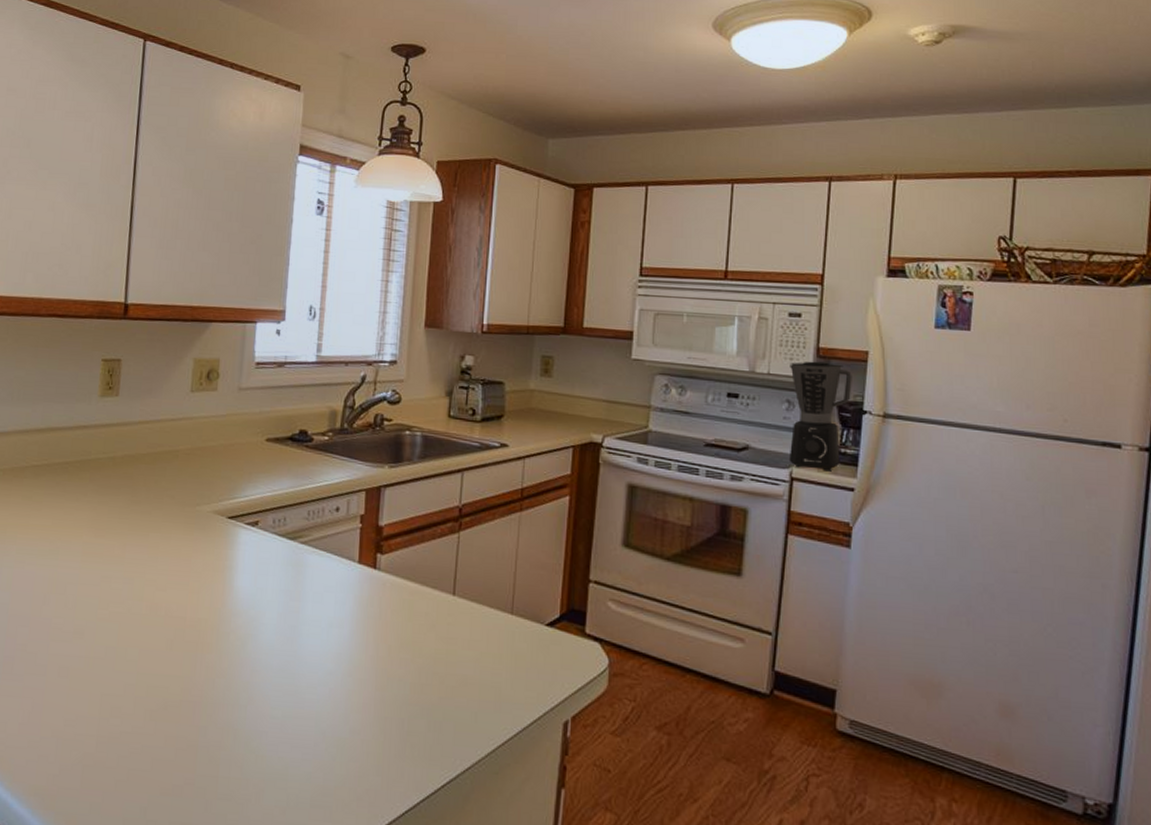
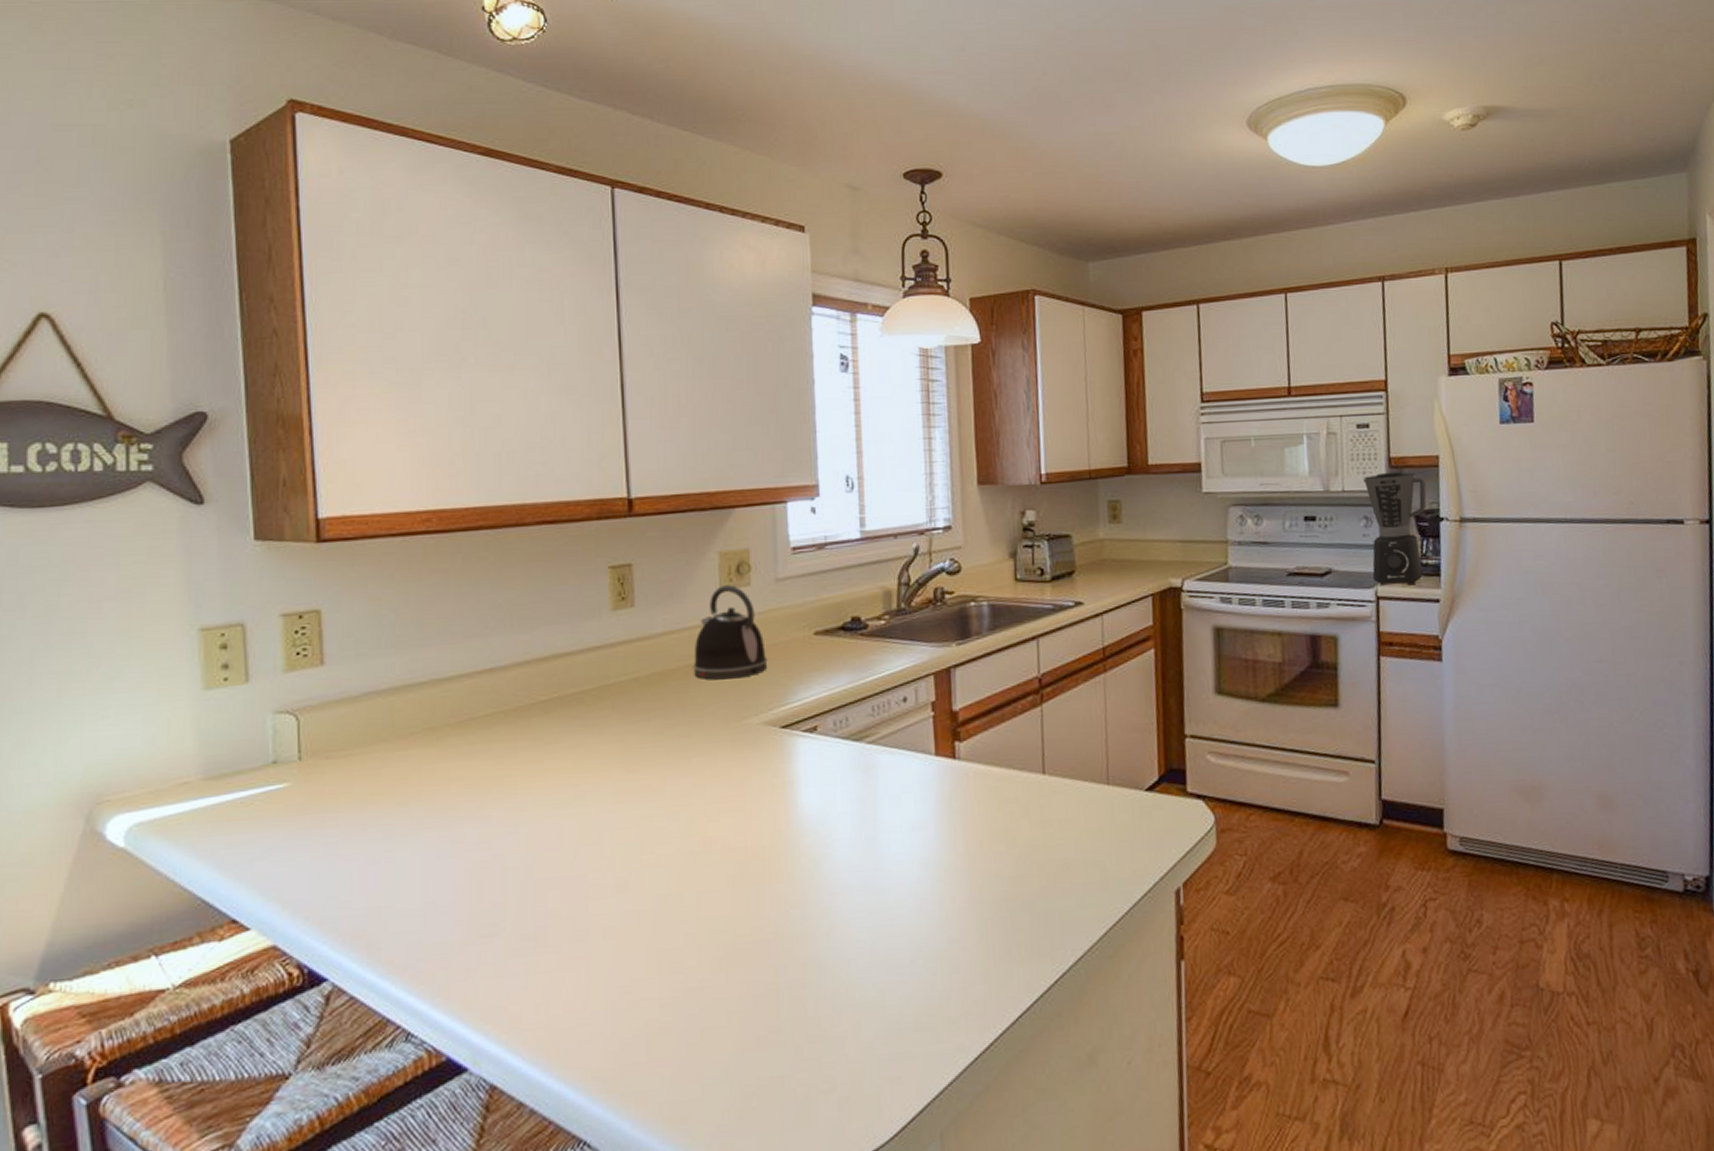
kettle: none [160,388,224,470] -> present [692,585,768,680]

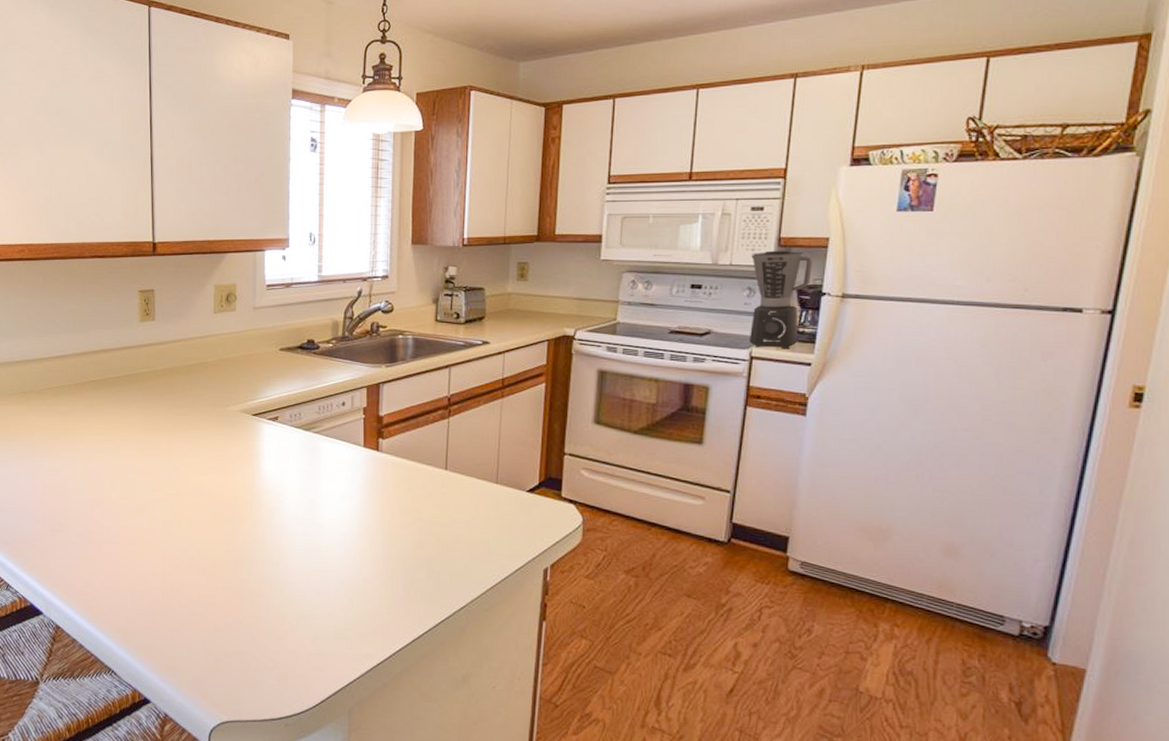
kettle: present [692,585,768,680] -> none [193,310,246,377]

